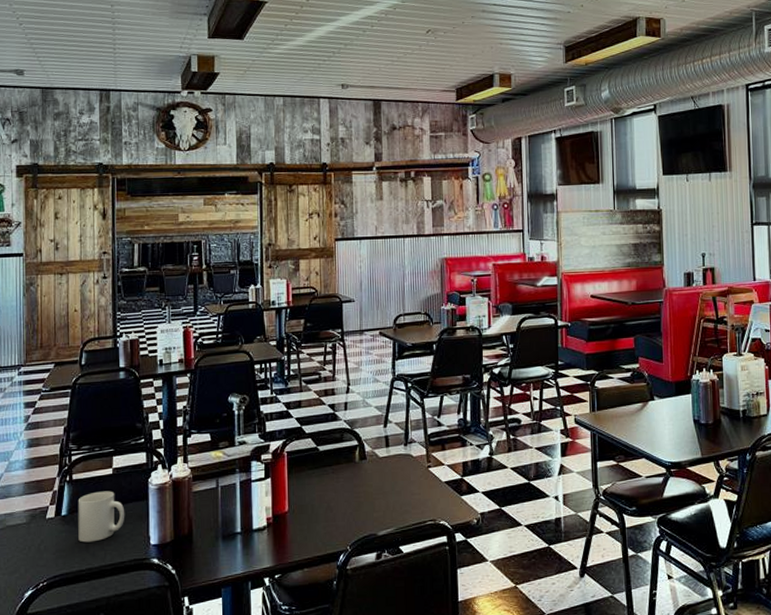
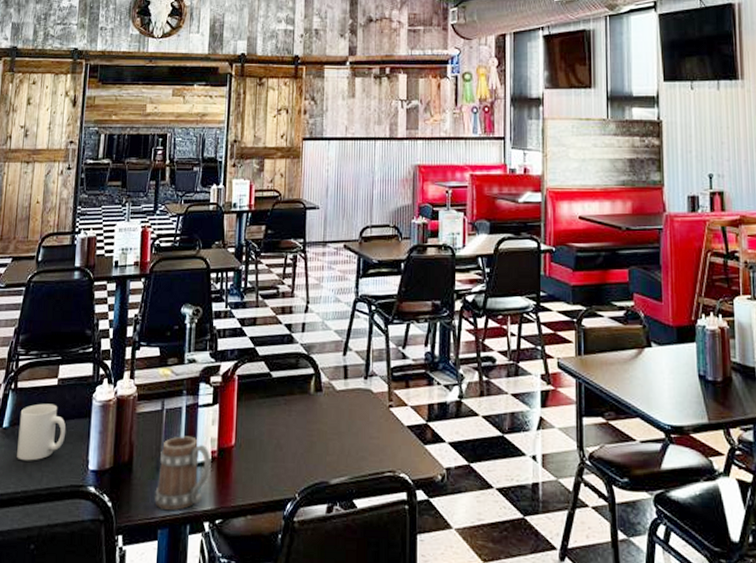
beer mug: none [216,507,267,571] -> present [154,436,211,510]

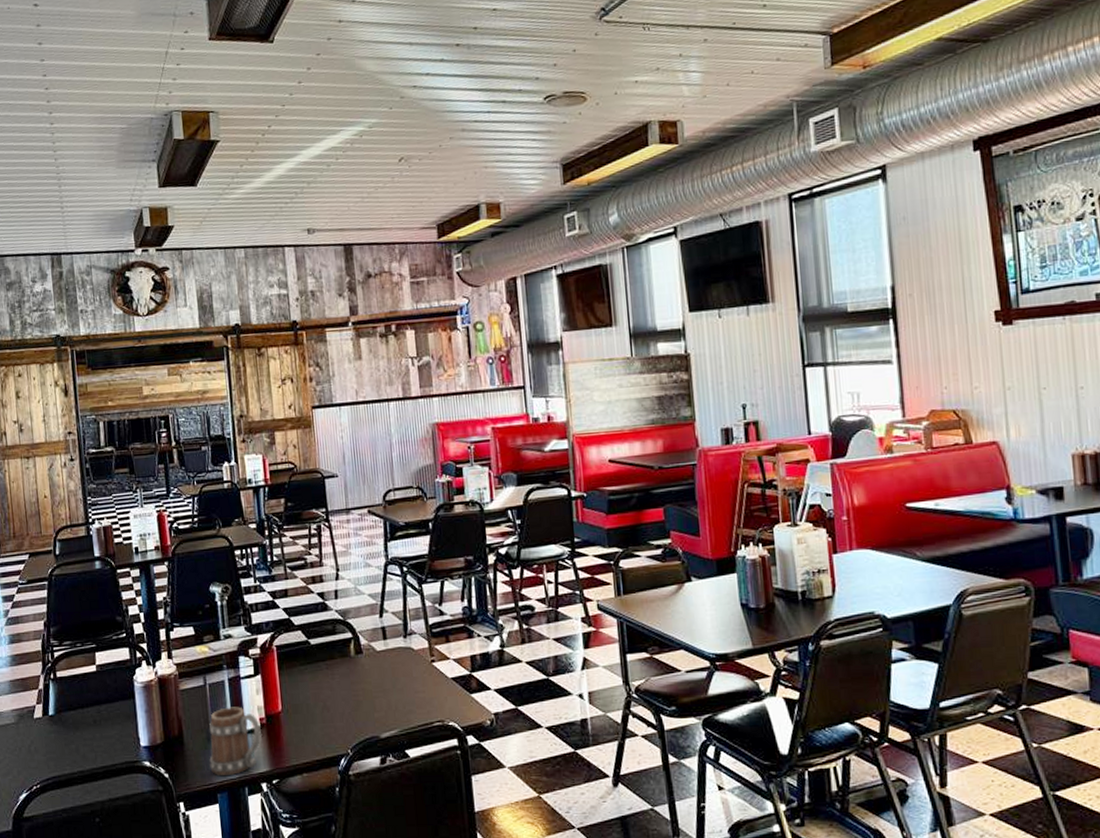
cup: present [17,403,66,461] -> none [64,689,113,744]

